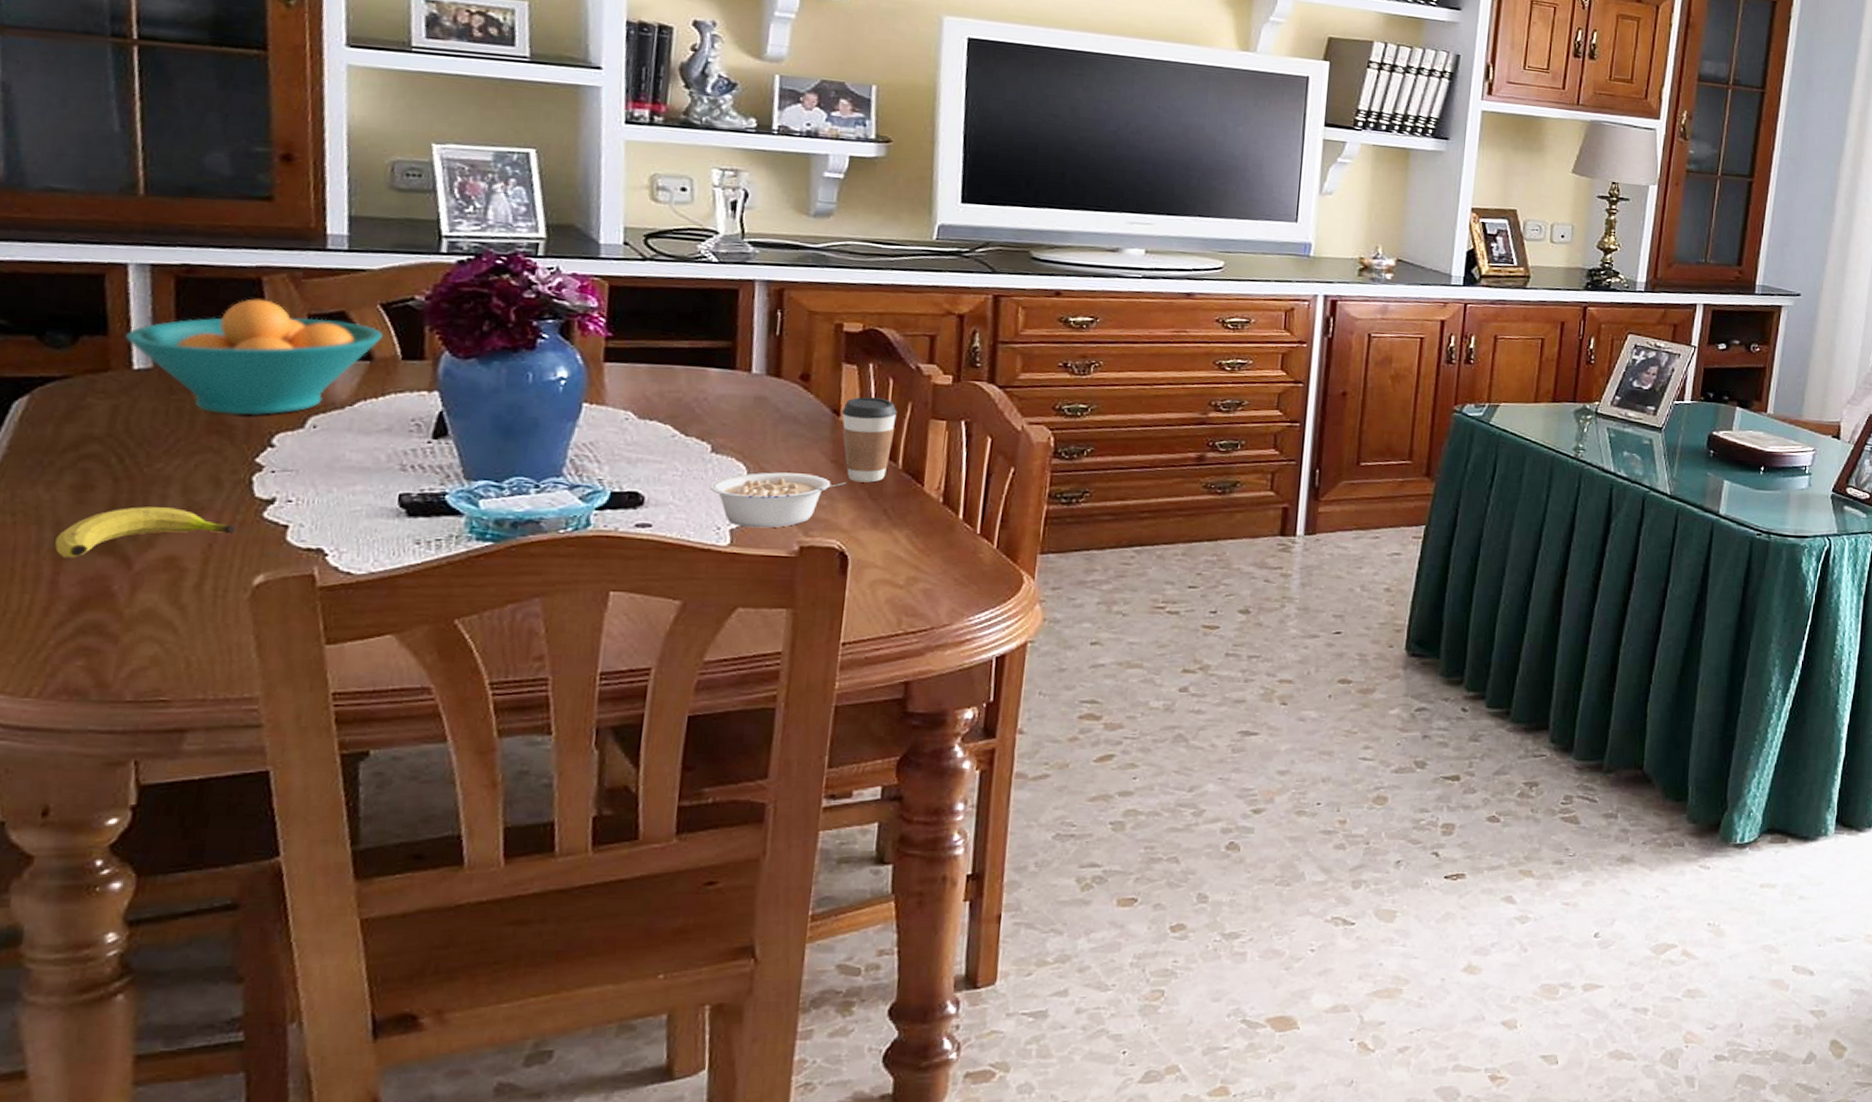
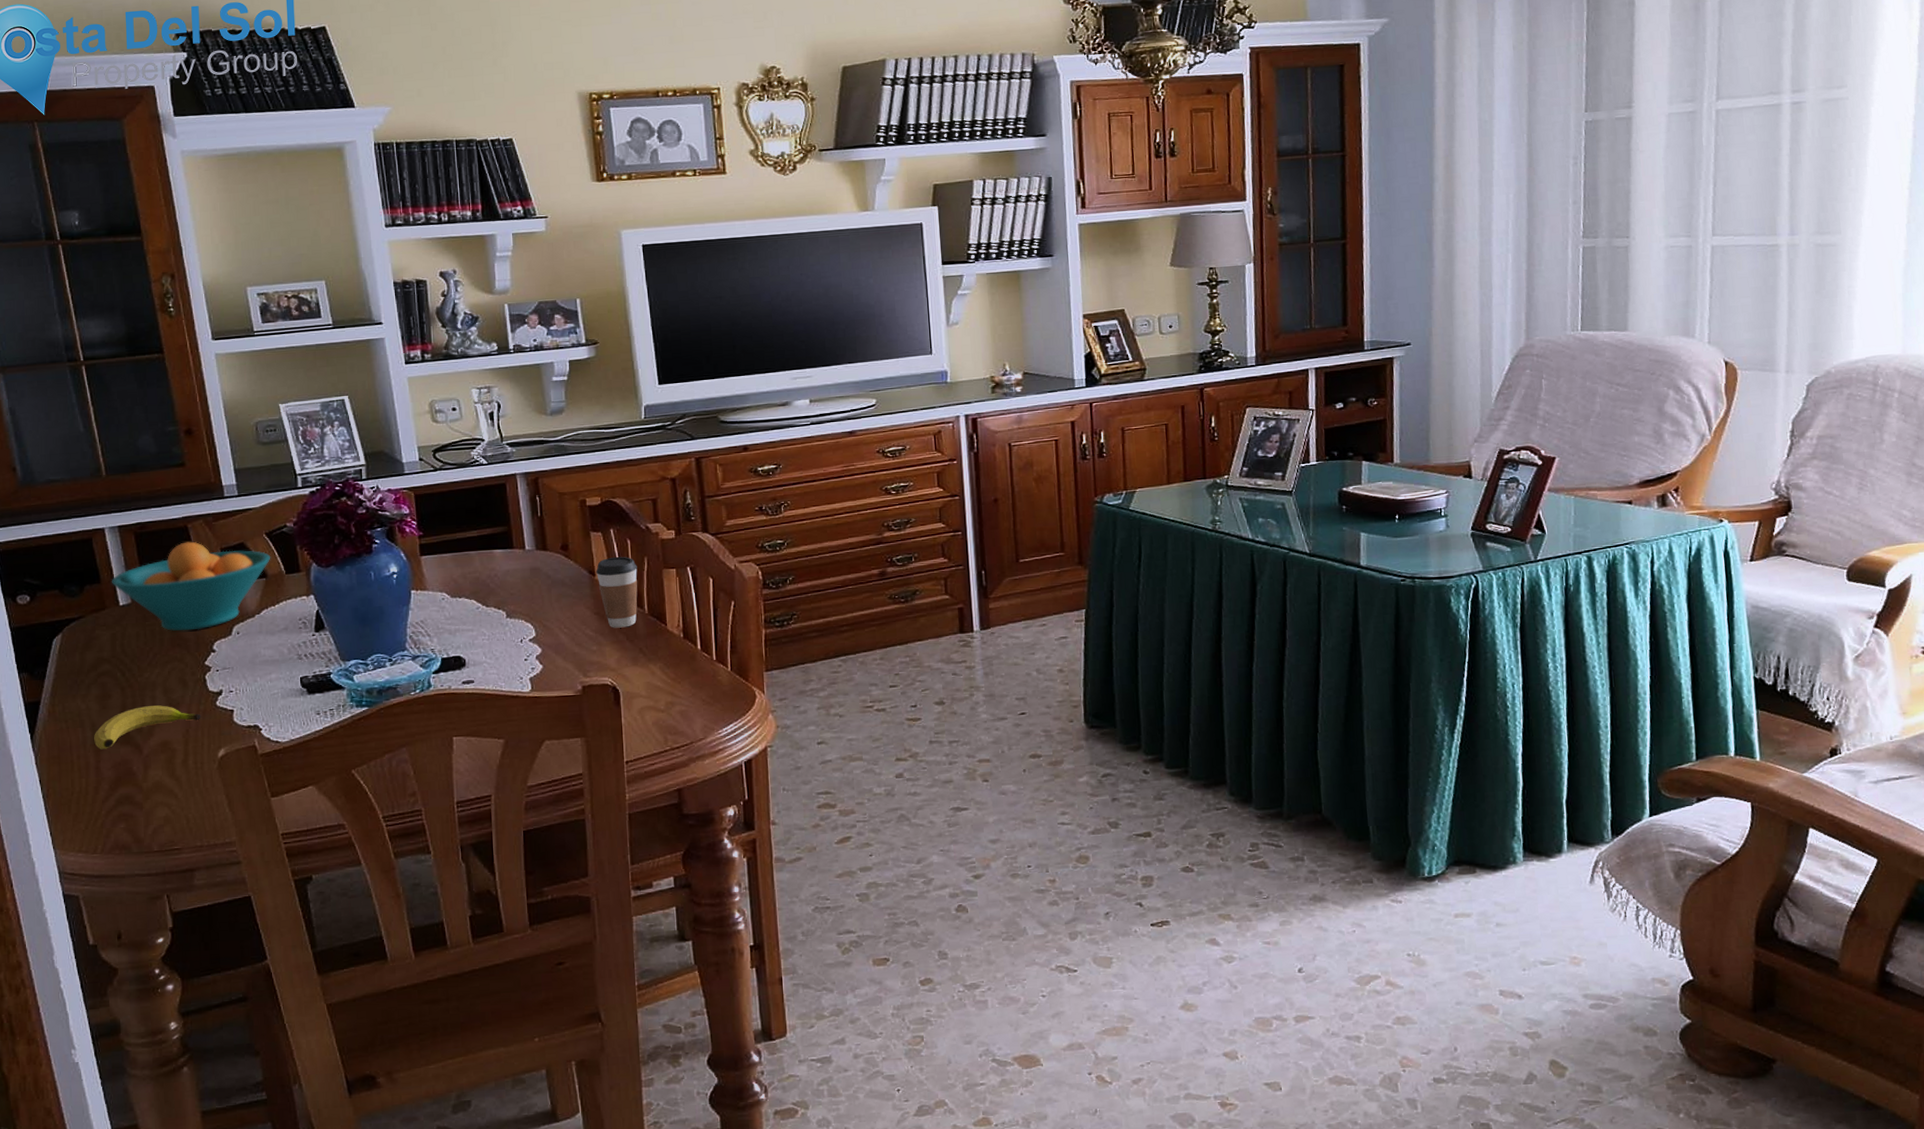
legume: present [710,472,847,528] -> none [510,626,609,675]

